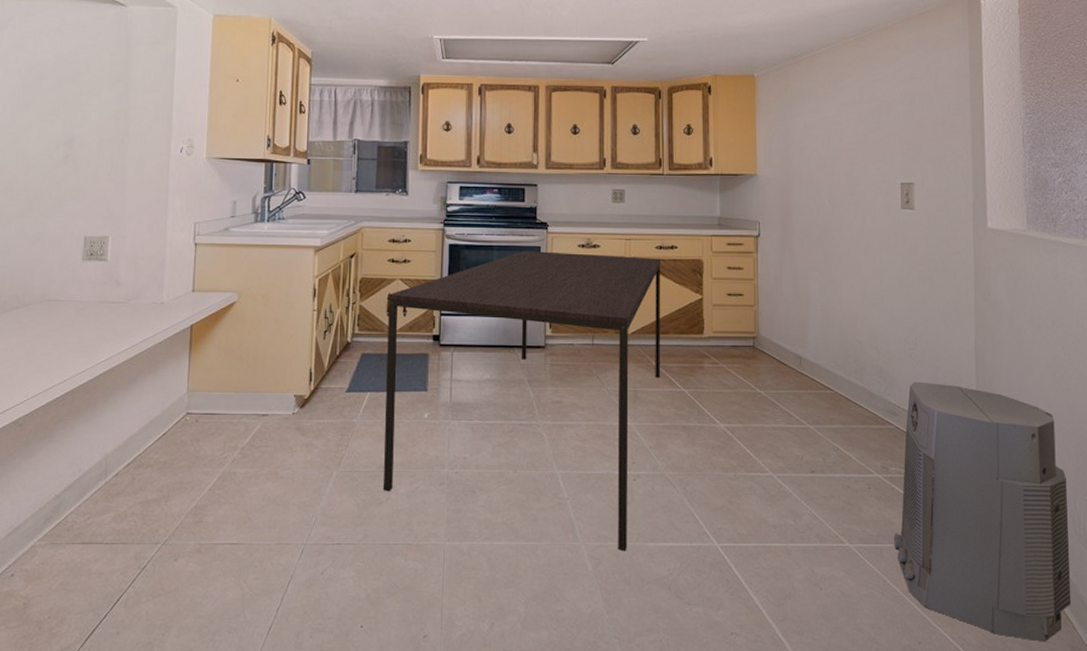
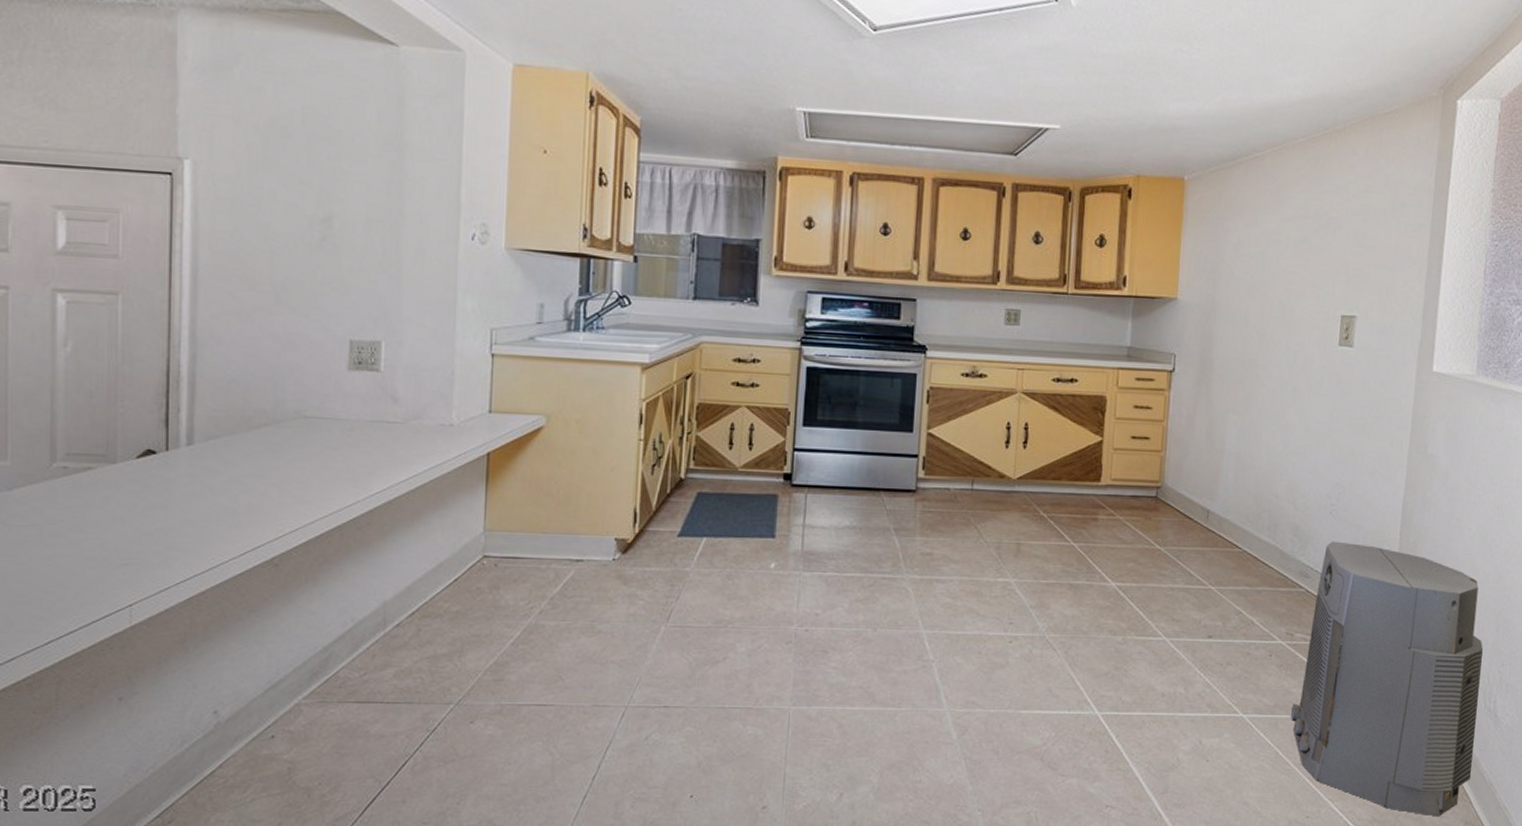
dining table: present [384,251,660,552] -> none [720,378,1057,719]

